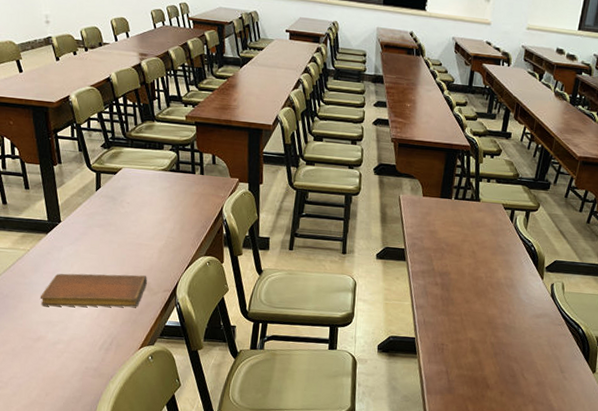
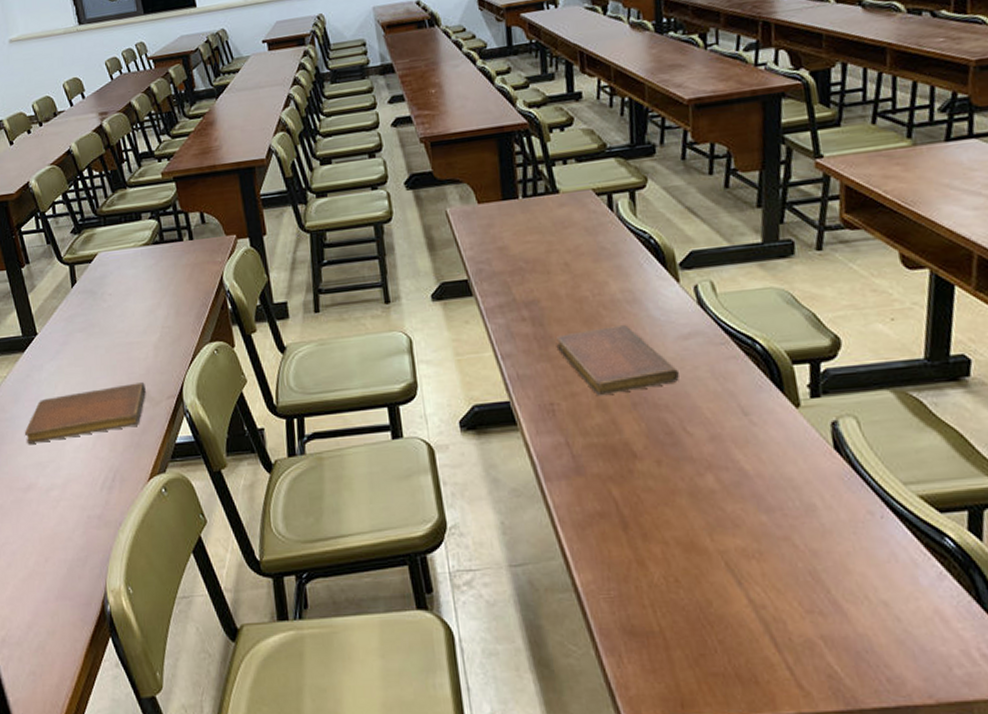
notebook: none [454,299,528,345] -> present [556,325,679,396]

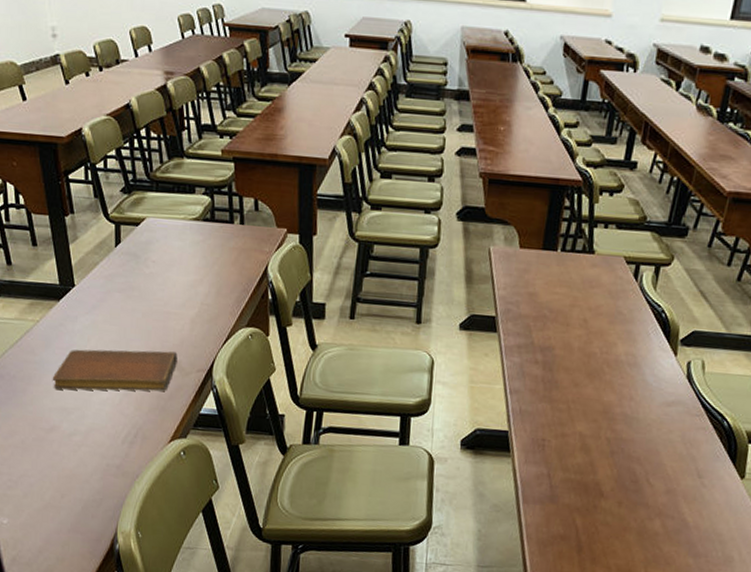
notebook: present [556,325,679,396] -> none [559,382,656,441]

